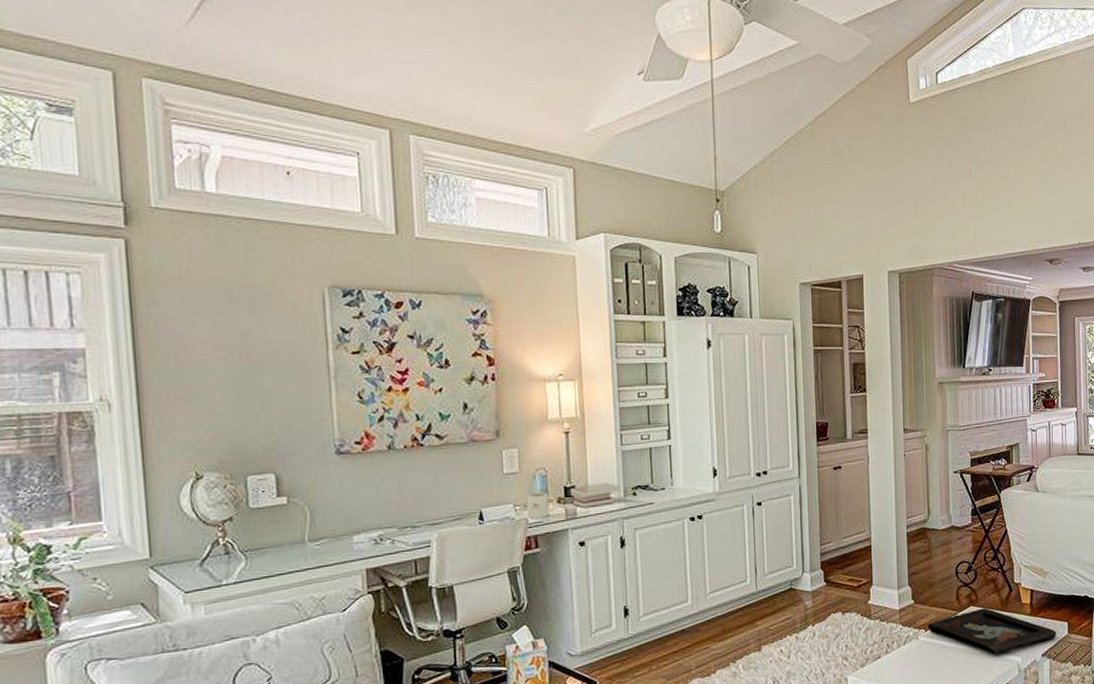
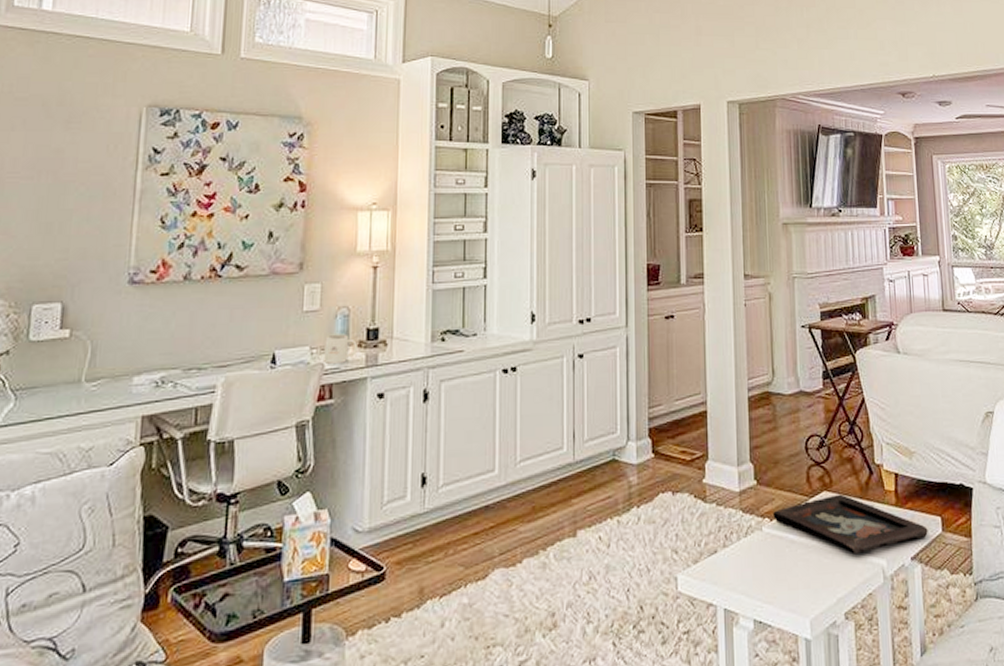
books: present [569,482,622,509] -> none [372,325,429,355]

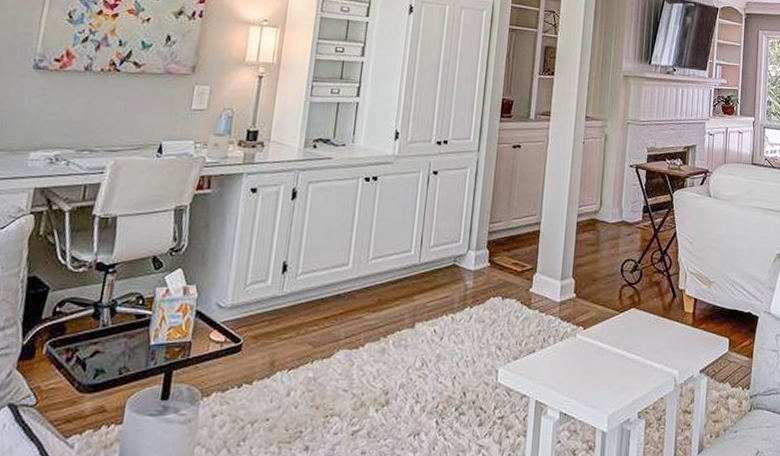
decorative tray: present [773,494,928,555] -> none [587,312,717,364]

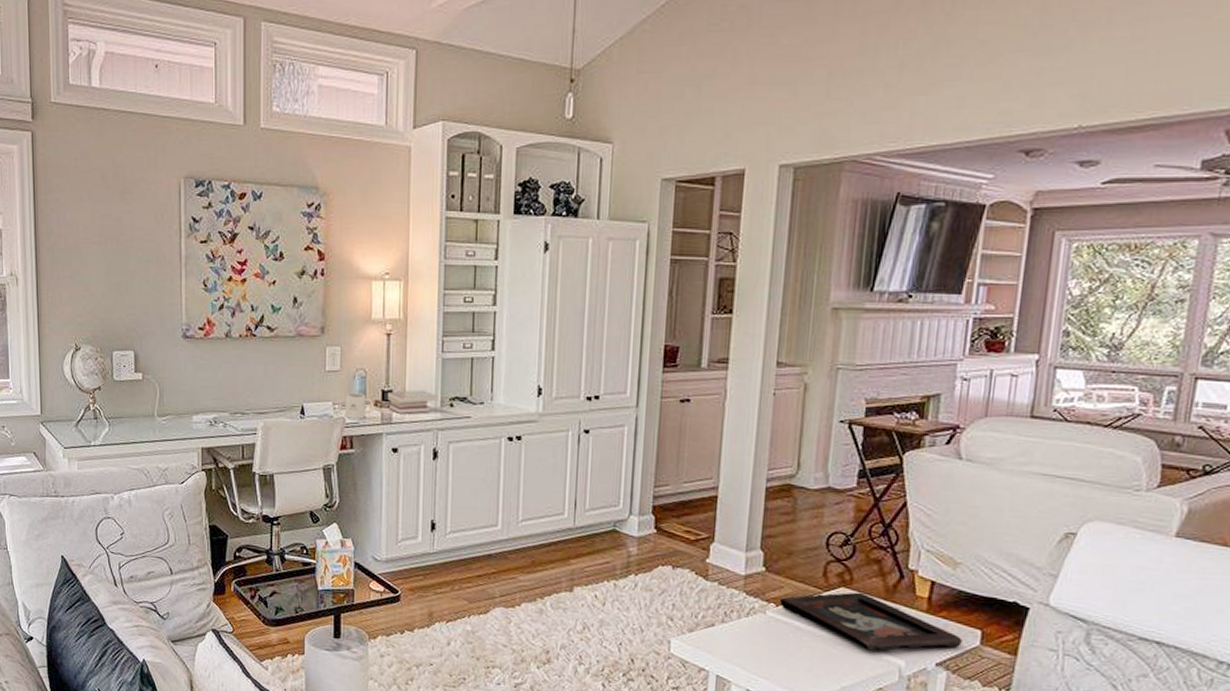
books: none [251,131,303,155] -> present [387,390,439,415]
decorative tray: none [587,312,717,364] -> present [780,592,962,651]

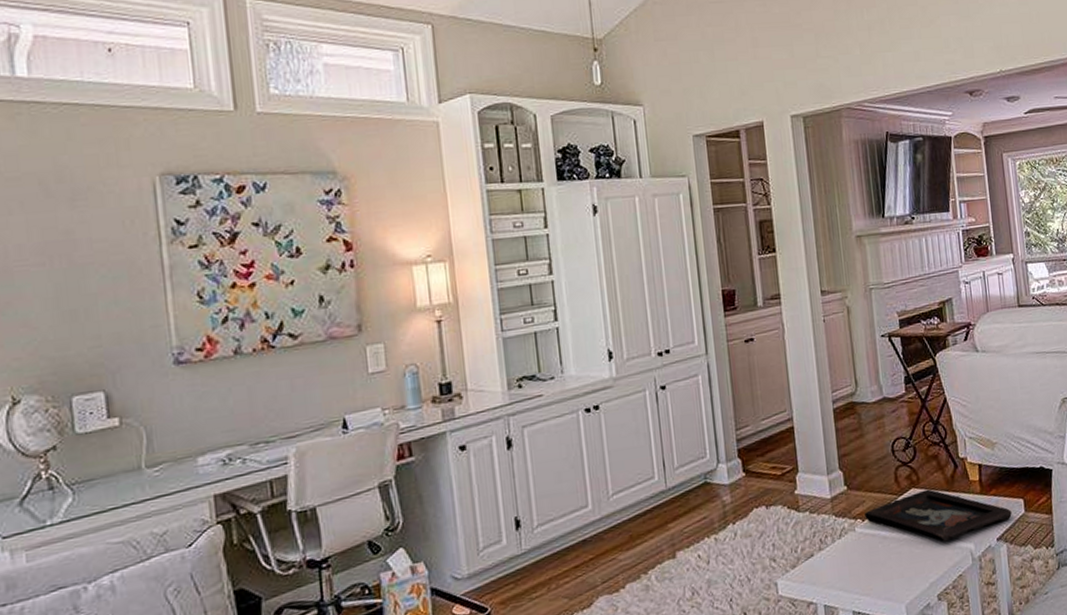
mug: present [345,393,374,420] -> none [396,391,432,424]
books: present [387,390,439,415] -> none [445,375,505,407]

